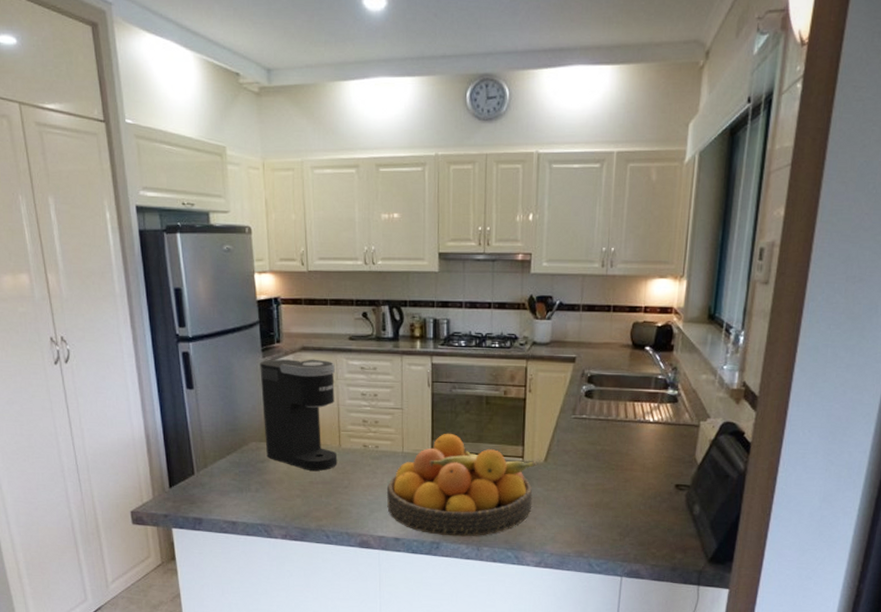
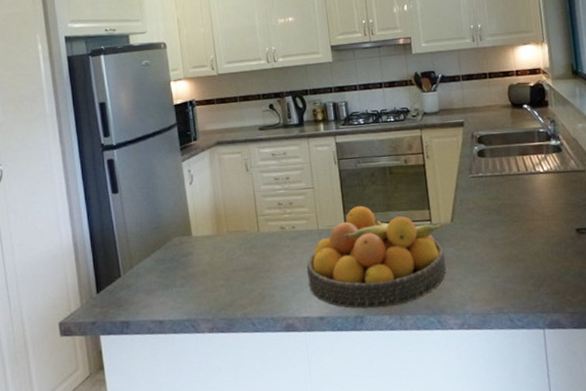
coffee maker: present [260,359,338,471] -> none [179,151,258,259]

